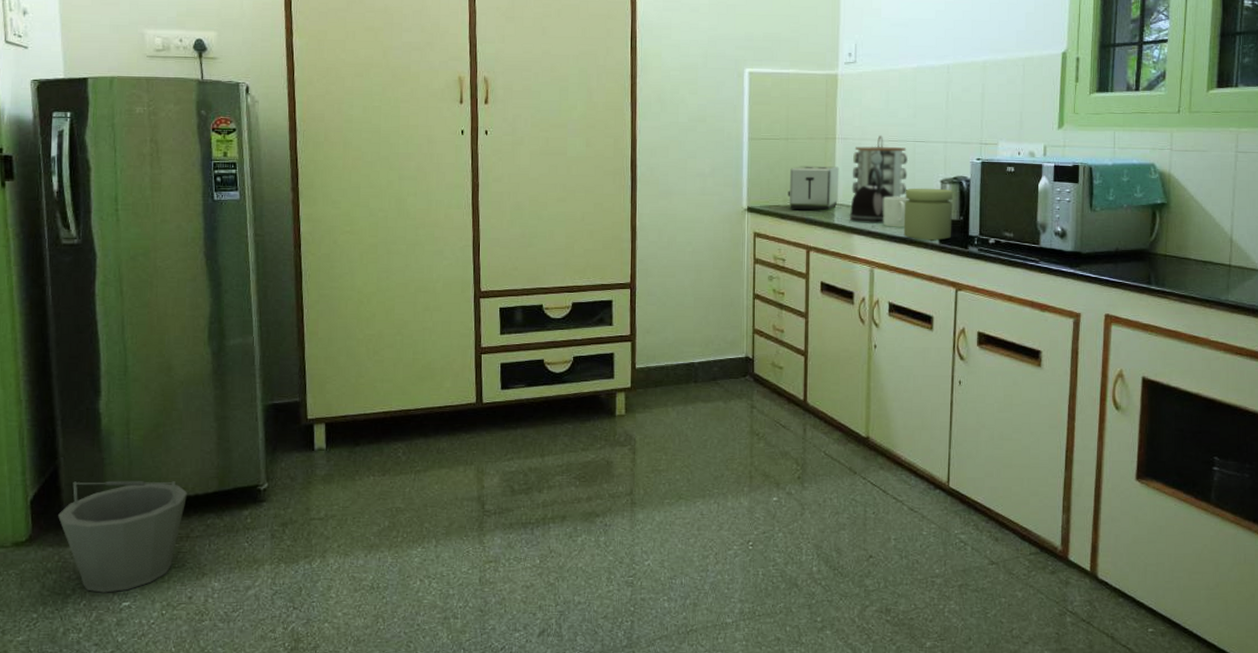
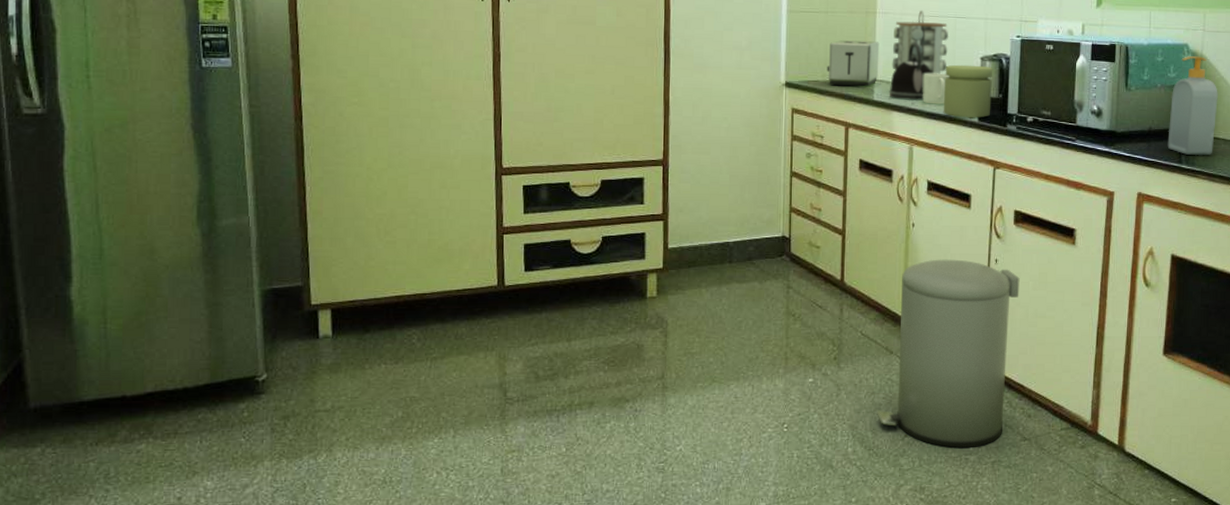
bucket: present [58,480,188,593] -> none [24,374,176,496]
pedal bin: none [841,380,984,571] -> present [877,259,1020,449]
soap bottle: none [1135,176,1188,277] -> present [1167,56,1218,156]

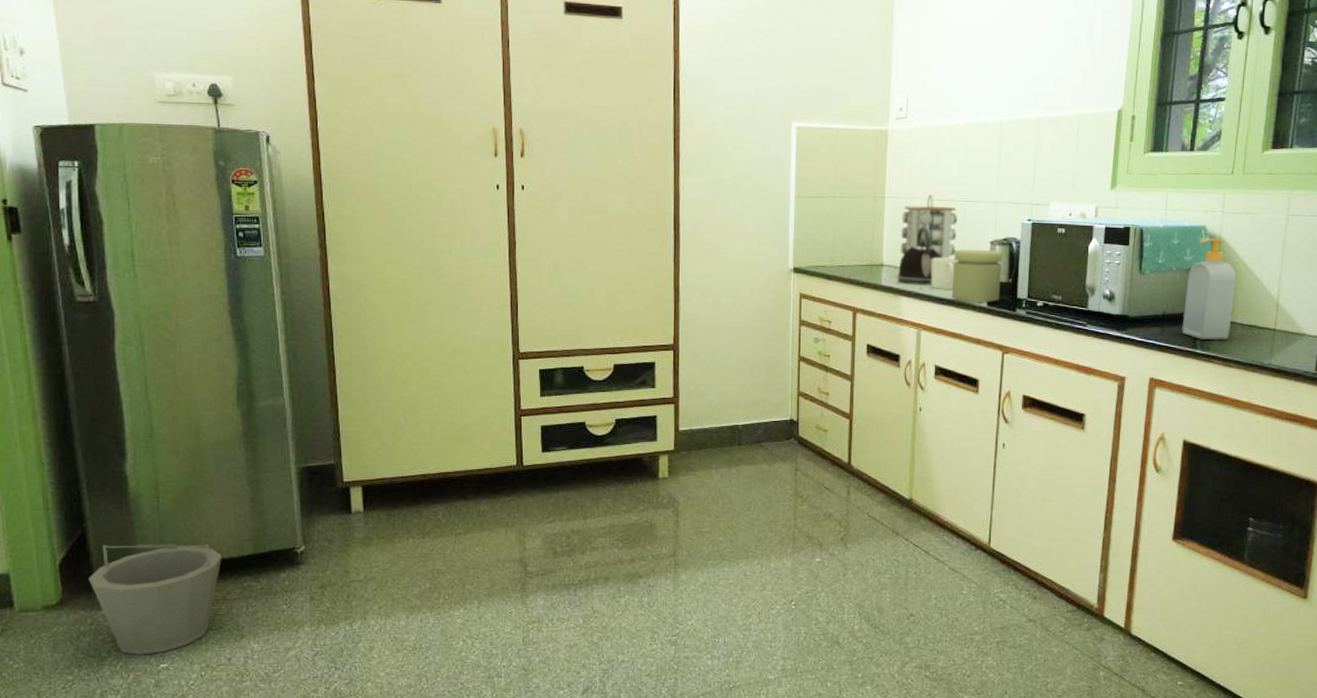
bucket: none [24,374,176,496] -> present [89,544,223,655]
toaster: present [827,40,880,87] -> none [835,225,888,272]
pedal bin: present [877,259,1020,449] -> none [883,443,1027,628]

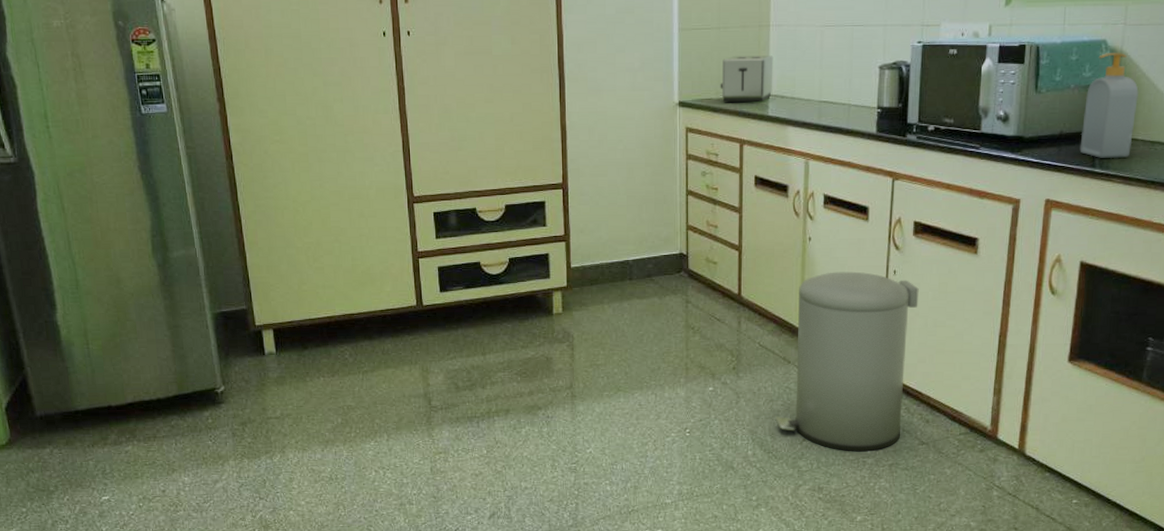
bucket: present [89,544,223,655] -> none [32,387,151,489]
toaster: none [835,225,888,272] -> present [720,55,774,103]
pedal bin: none [883,443,1027,628] -> present [775,271,919,452]
kettle: present [897,226,941,286] -> none [783,54,829,115]
spice rack: present [900,193,958,261] -> none [786,19,845,90]
mug: present [930,257,958,289] -> none [818,85,846,117]
jar: present [951,249,1002,303] -> none [839,74,892,130]

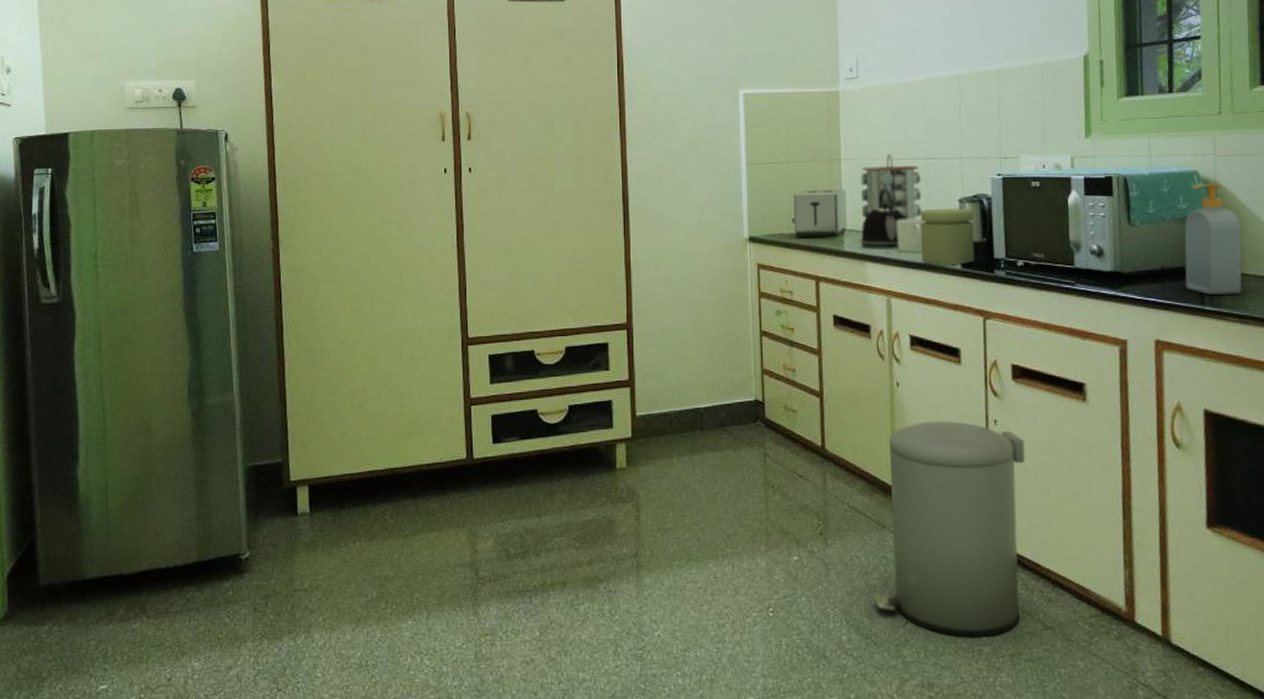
kettle: none [783,54,829,115] -> present [860,187,907,250]
spice rack: none [786,19,845,90] -> present [860,153,922,225]
mug: none [818,85,846,117] -> present [895,219,926,252]
jar: none [839,74,892,130] -> present [920,208,975,266]

